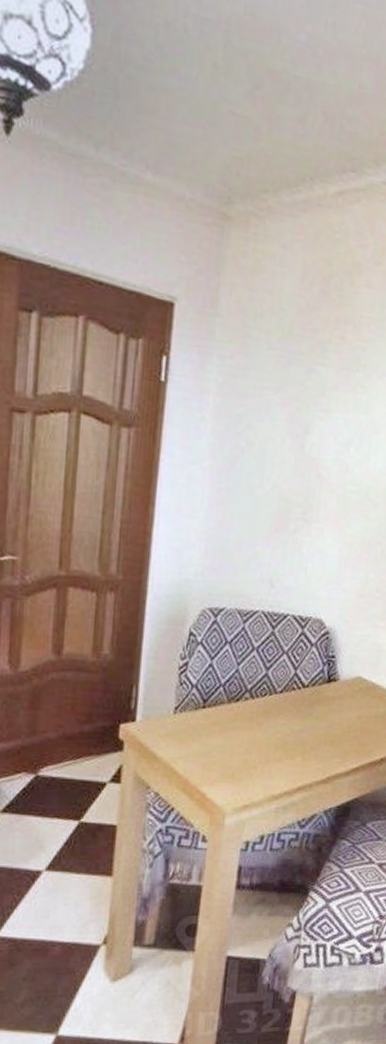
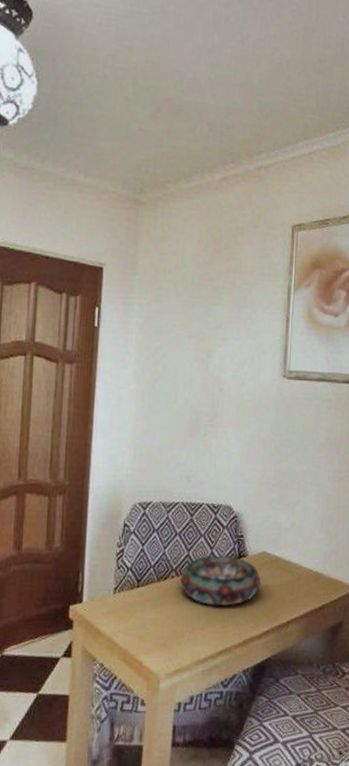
decorative bowl: none [255,676,354,737] -> present [180,555,262,607]

